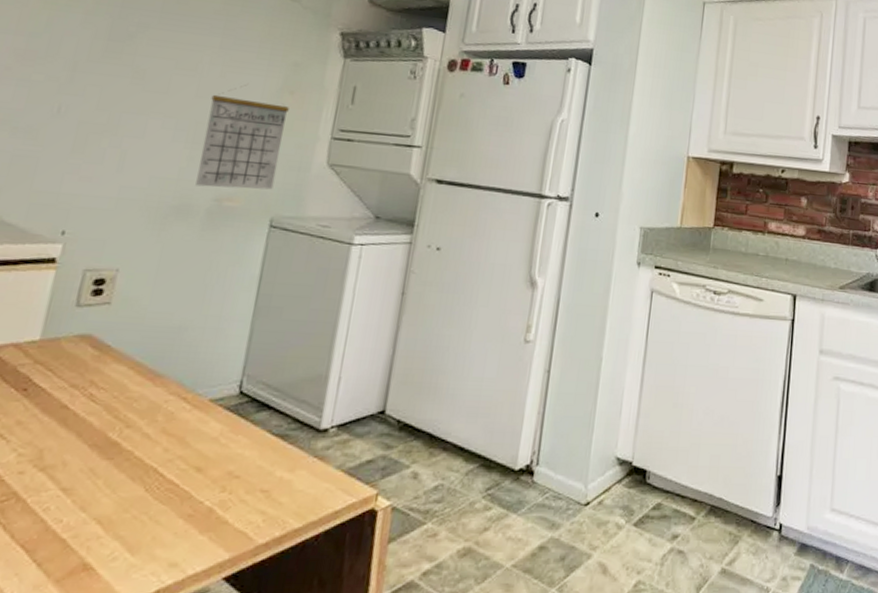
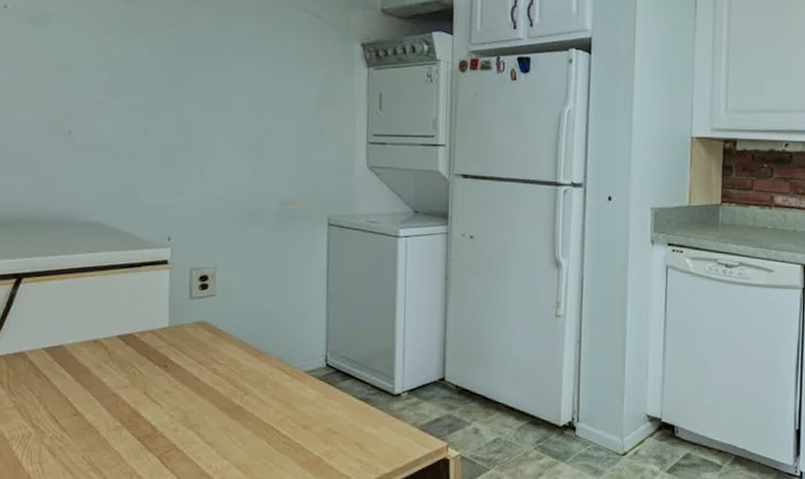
calendar: present [195,85,289,190] -> none [263,100,328,193]

